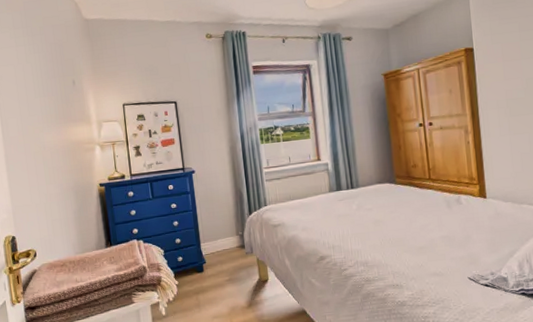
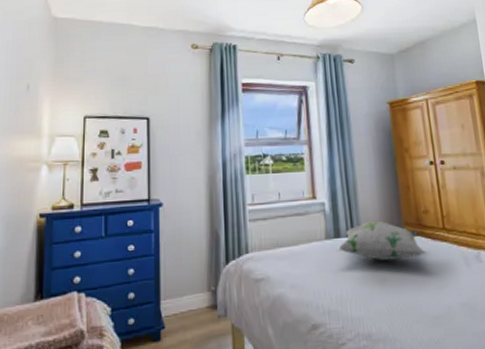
decorative pillow: none [341,175,414,207] -> present [339,221,427,261]

